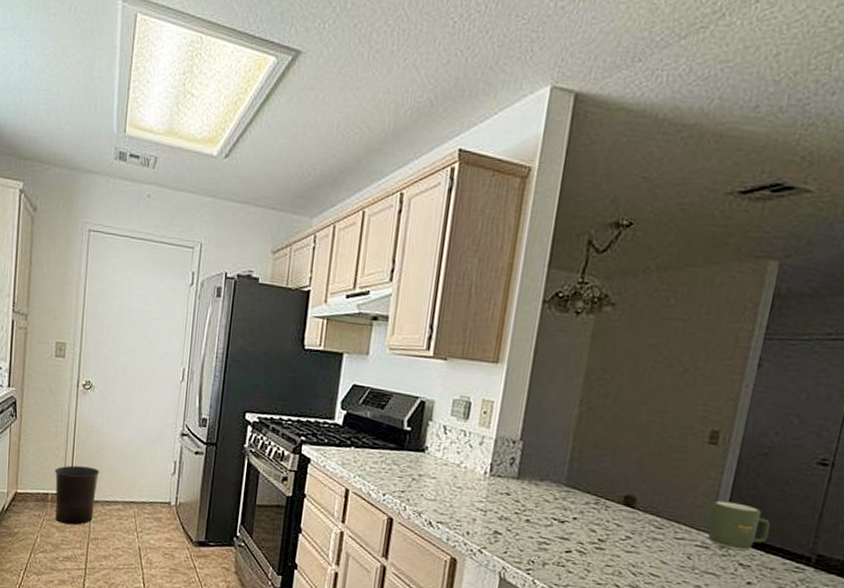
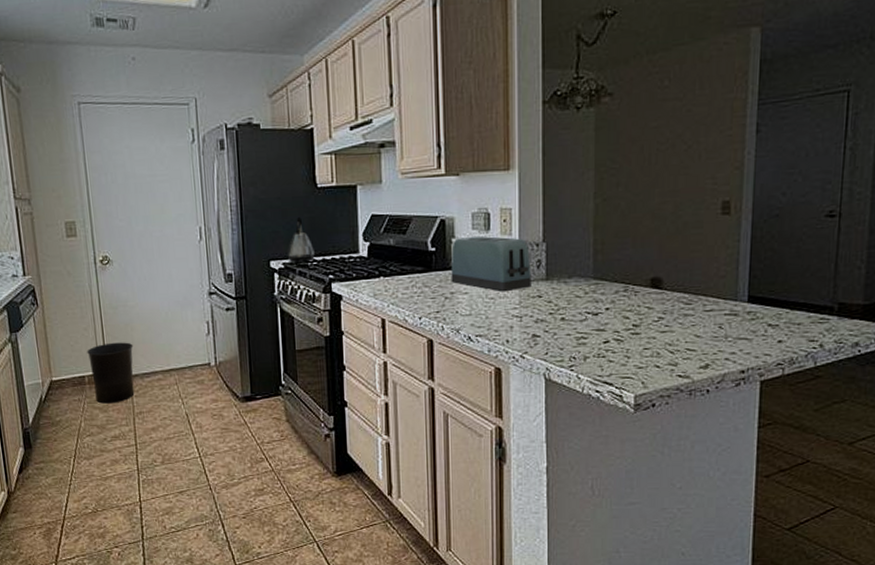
kettle: none [263,375,291,421] -> present [287,217,315,263]
toaster: none [421,422,505,484] -> present [450,236,532,291]
mug: present [707,500,770,551] -> none [734,266,791,312]

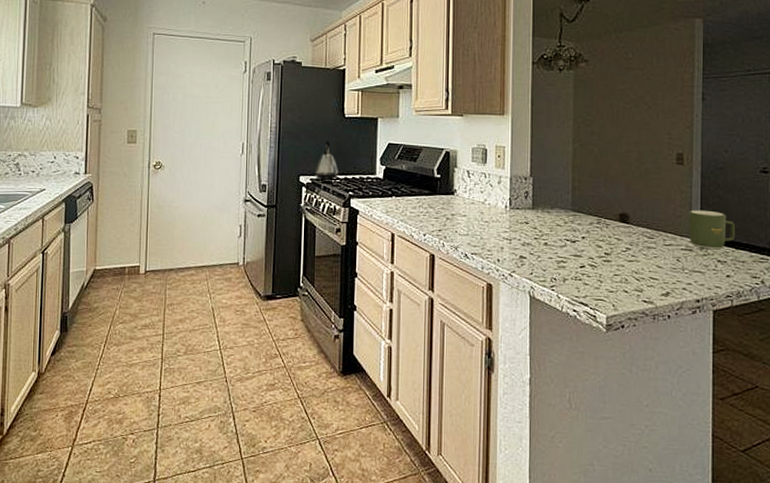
waste bin: present [87,342,135,404] -> none [130,238,173,294]
toaster: present [450,236,532,291] -> none [452,168,520,216]
mug: none [734,266,791,312] -> present [688,210,736,250]

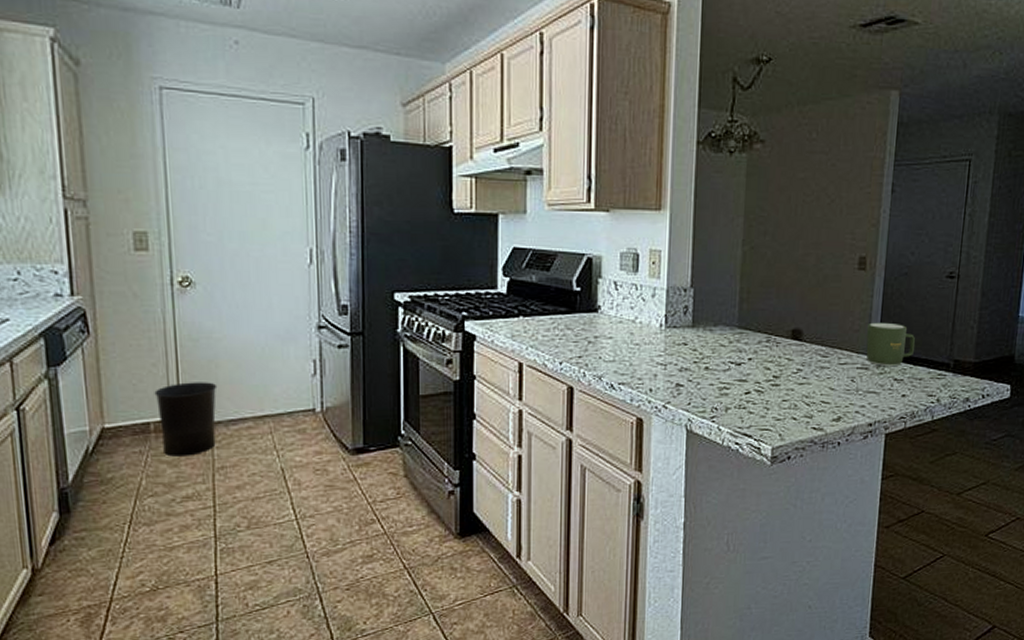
waste bin: none [130,238,173,294] -> present [154,382,218,457]
kettle: present [315,141,338,180] -> none [415,245,447,297]

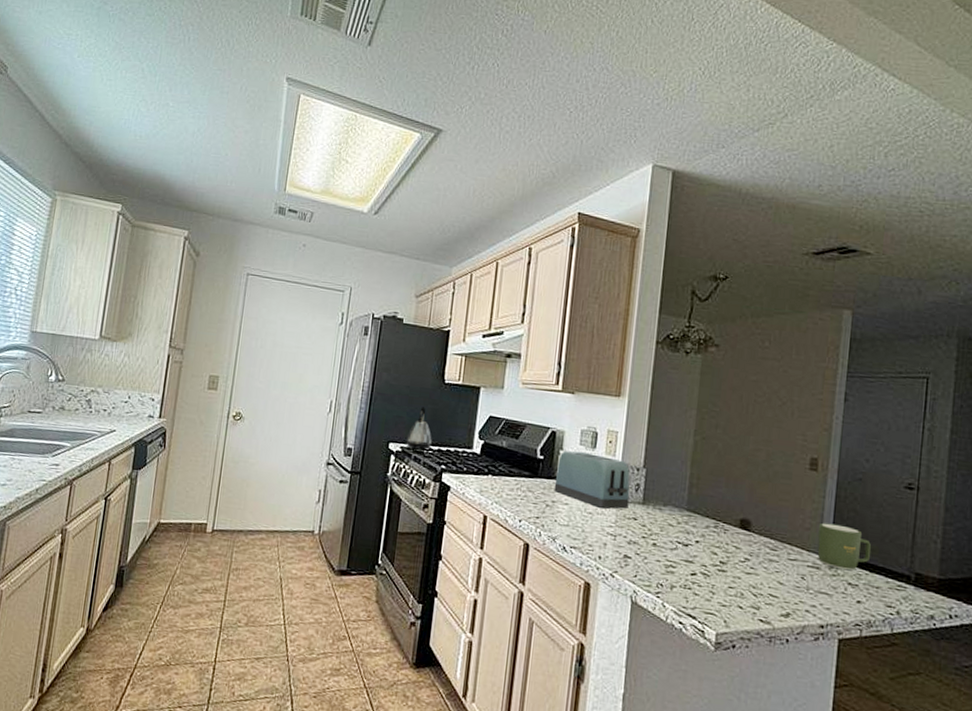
waste bin: present [154,382,218,457] -> none [197,494,245,556]
kettle: none [415,245,447,297] -> present [406,407,432,450]
toaster: none [595,278,678,337] -> present [554,450,630,509]

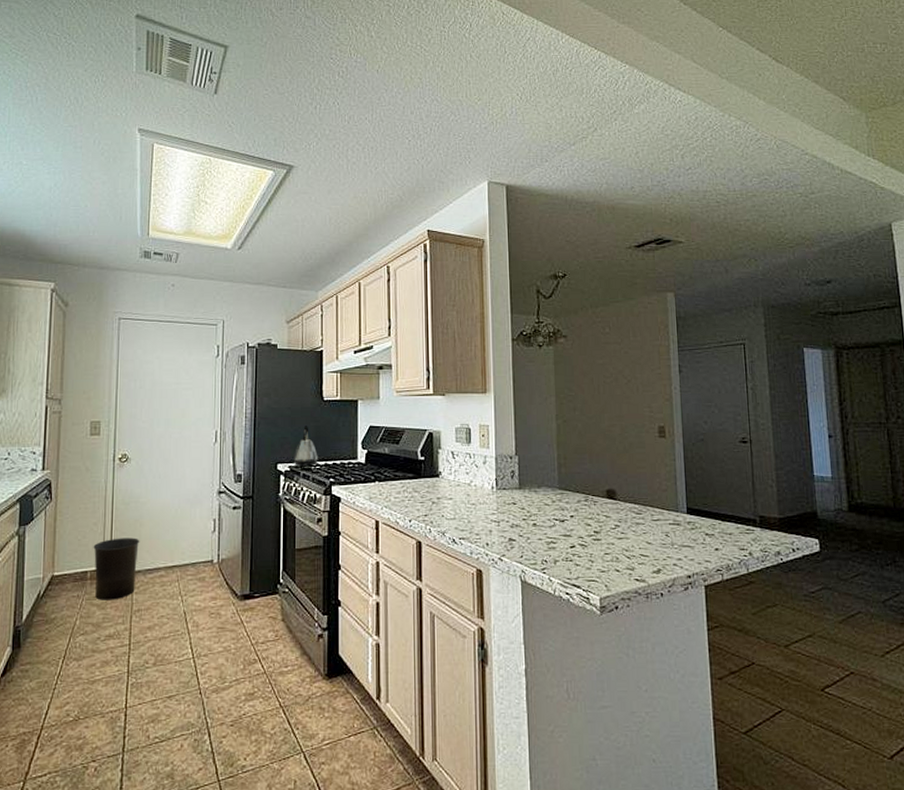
waste bin: none [197,494,245,556] -> present [93,538,140,600]
toaster: present [554,450,630,509] -> none [437,449,507,498]
mug: present [817,522,871,571] -> none [673,483,721,523]

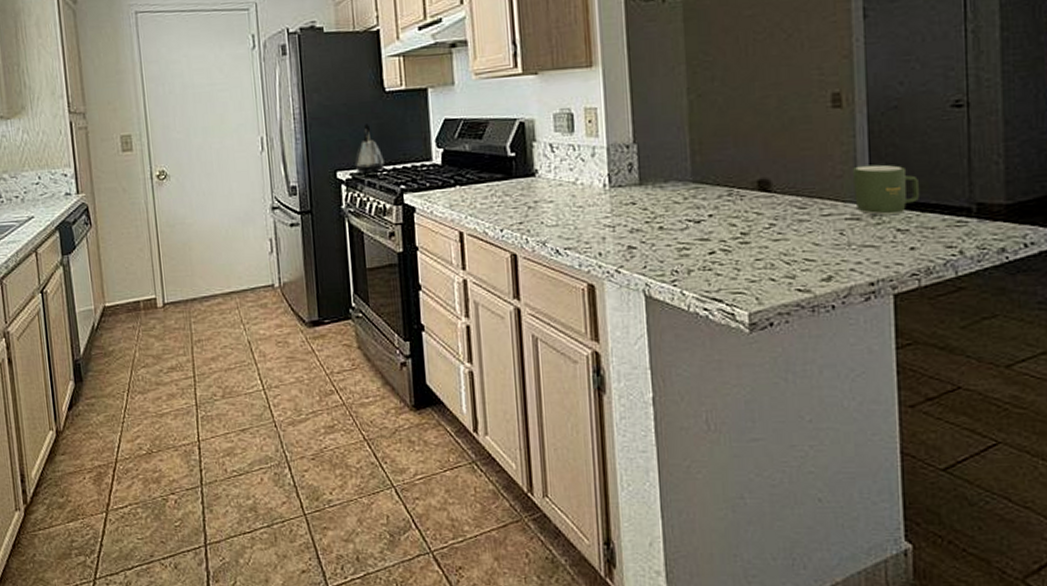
waste bin: present [93,538,140,600] -> none [142,263,193,331]
mug: none [673,483,721,523] -> present [852,164,921,216]

